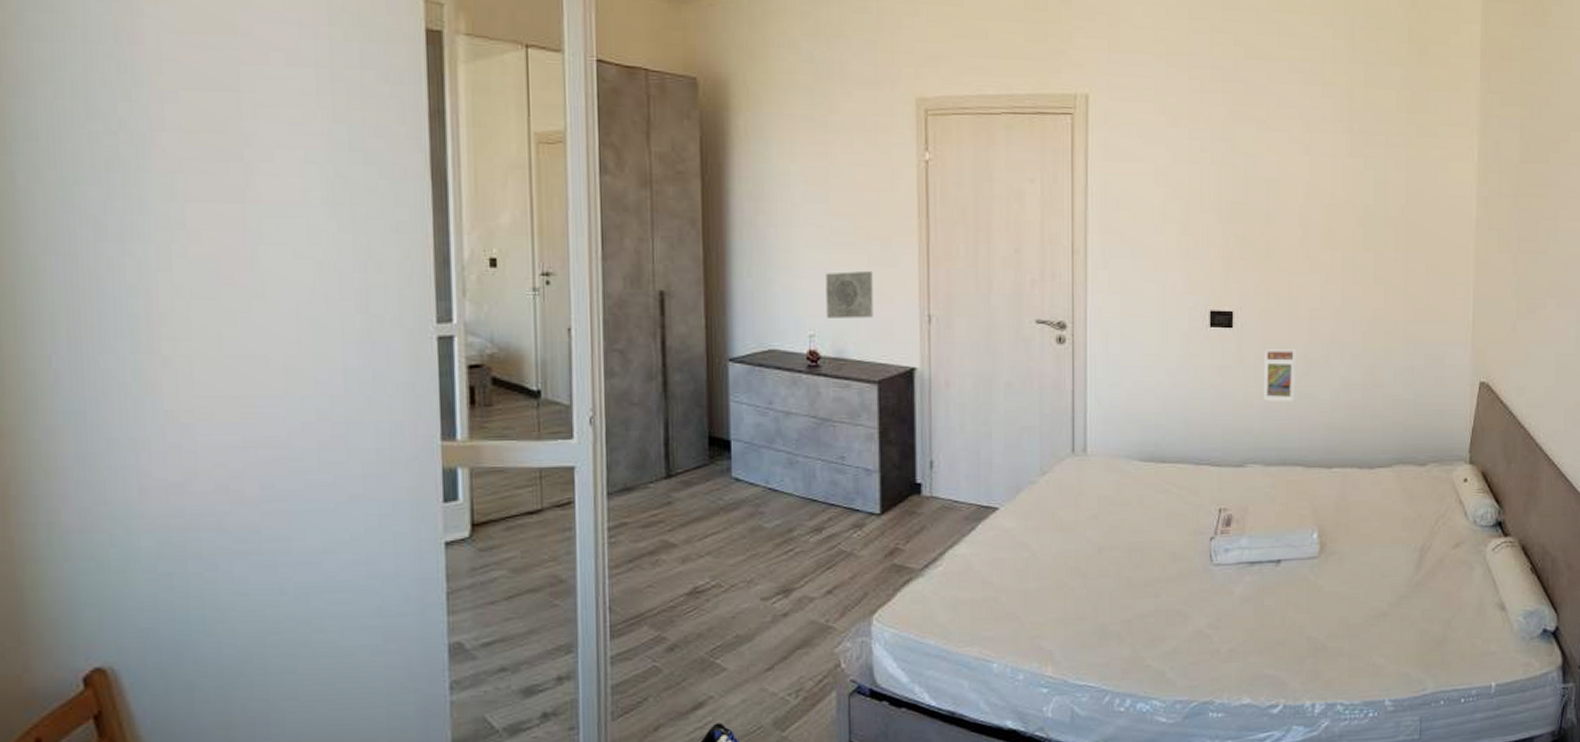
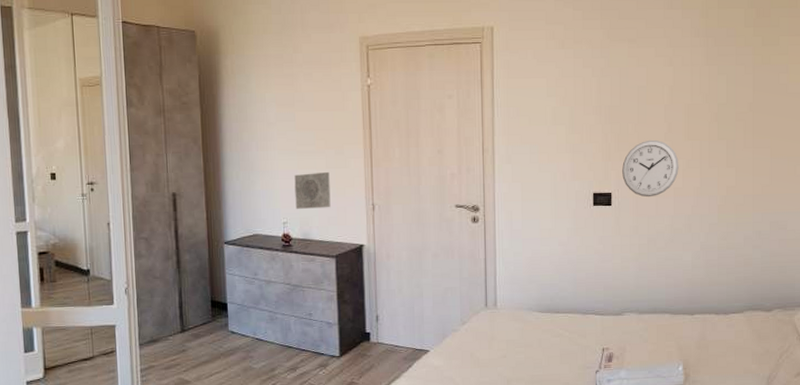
wall clock: none [1247,246,1316,319] -> present [622,139,679,197]
trading card display case: present [1264,349,1295,401] -> none [637,221,663,263]

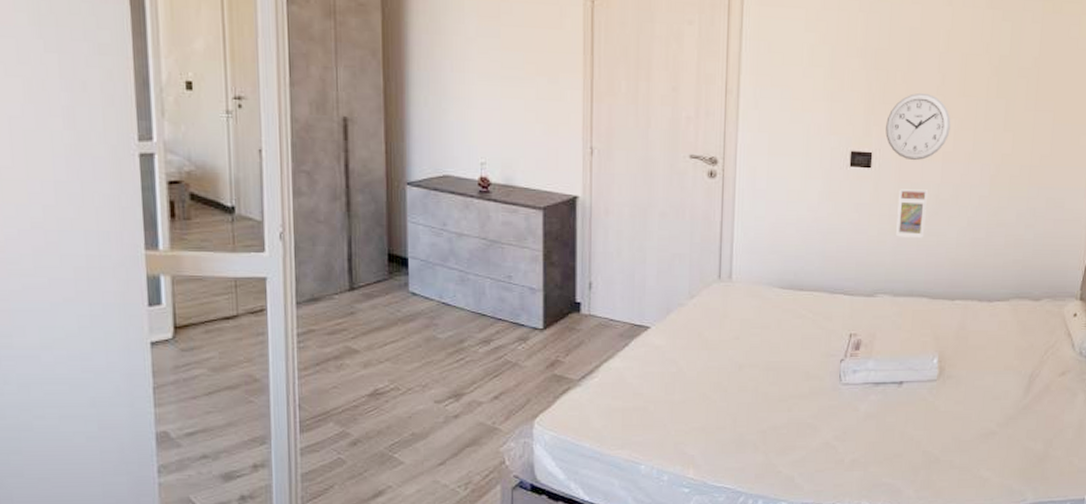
decorative slab: present [294,171,331,209] -> none [496,103,540,149]
trading card display case: none [637,221,663,263] -> present [896,189,928,238]

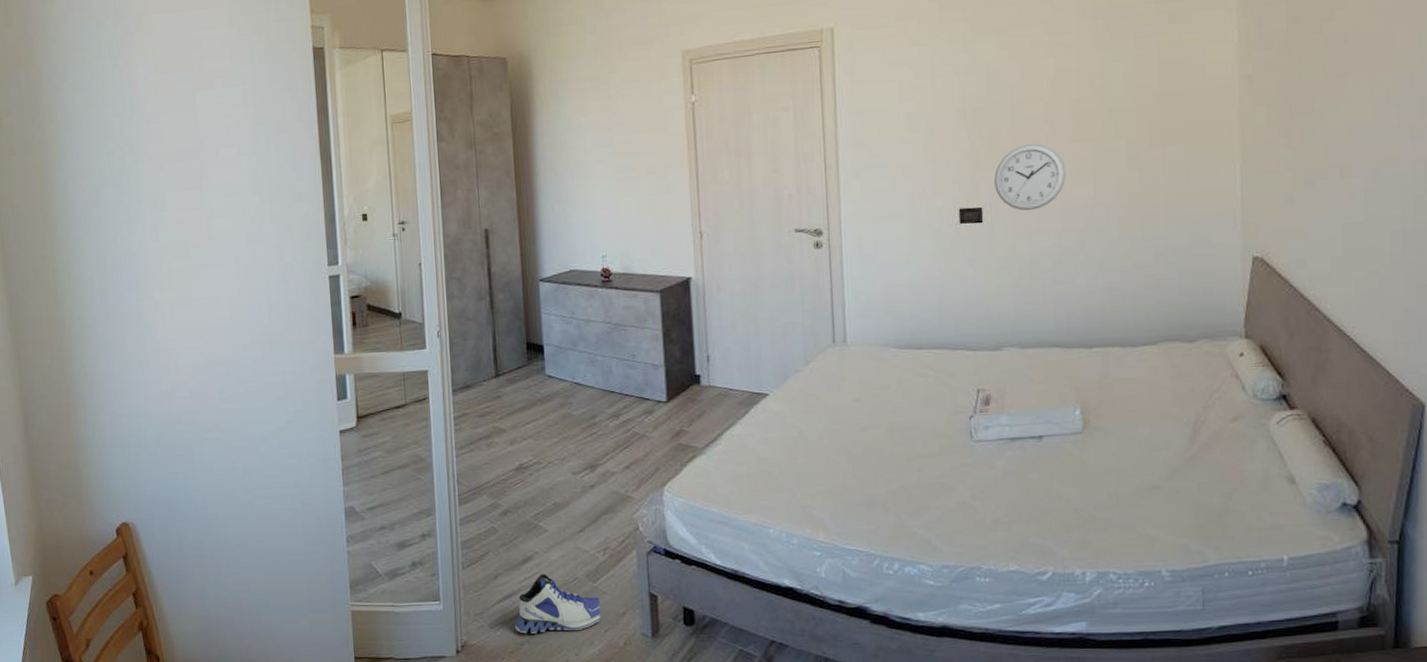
trading card display case: present [896,189,928,238] -> none [1015,238,1050,288]

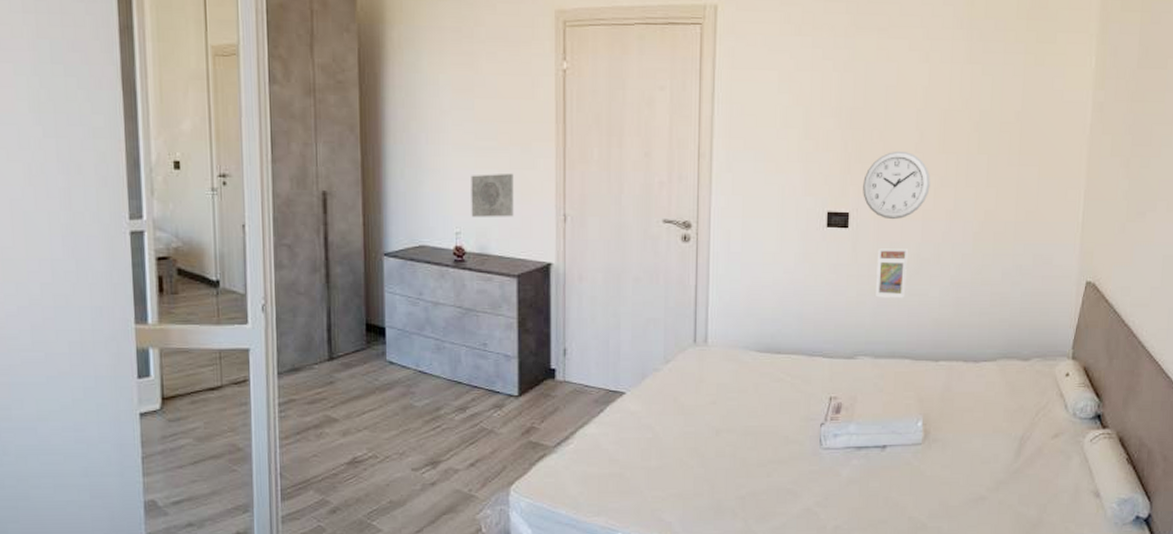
decorative slab: none [613,198,654,241] -> present [471,173,514,217]
trading card display case: none [1015,238,1050,288] -> present [876,249,908,298]

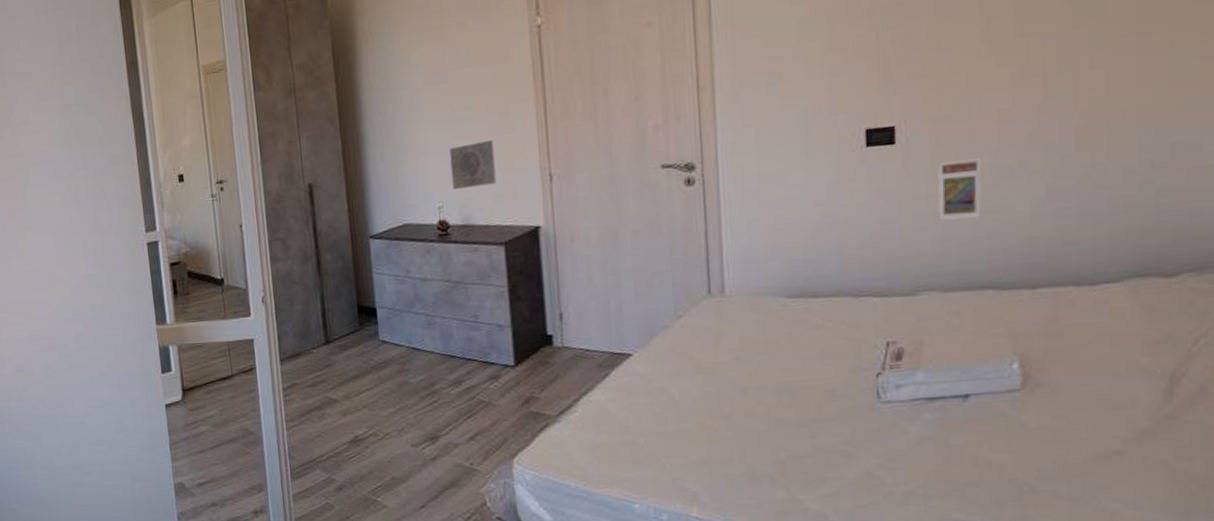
wall clock: present [863,150,931,220] -> none [911,43,1006,127]

